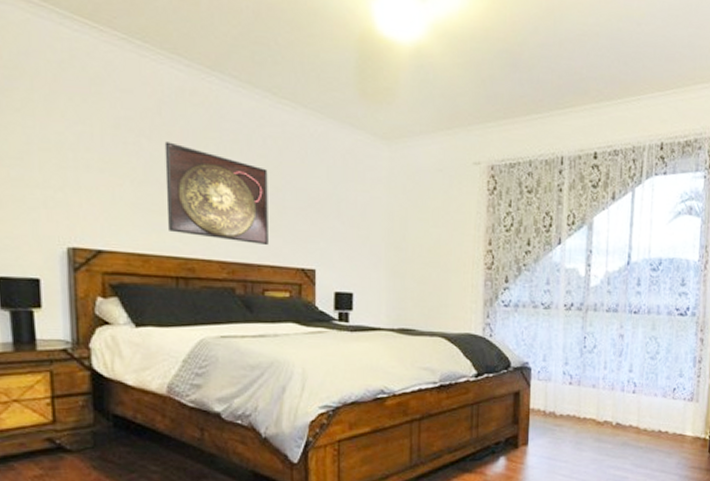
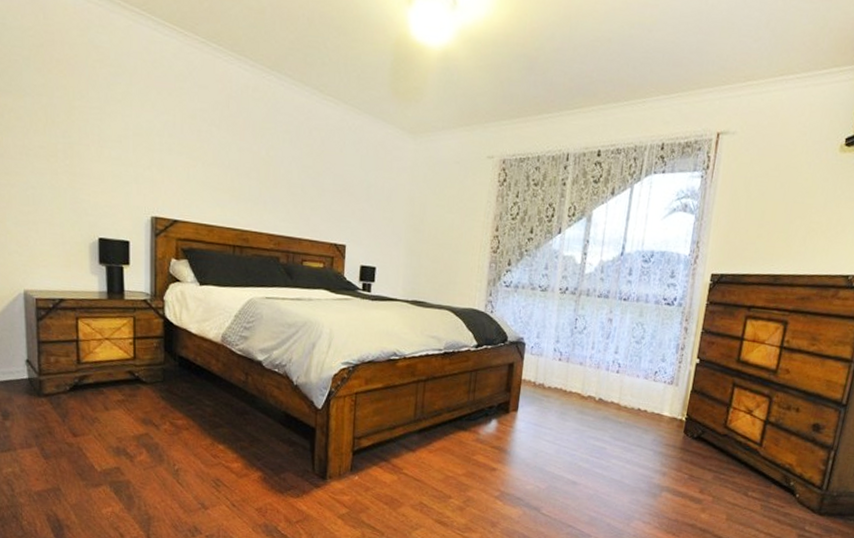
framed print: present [164,141,268,246] -> none [229,130,312,223]

